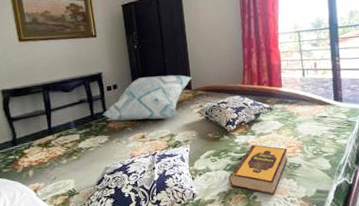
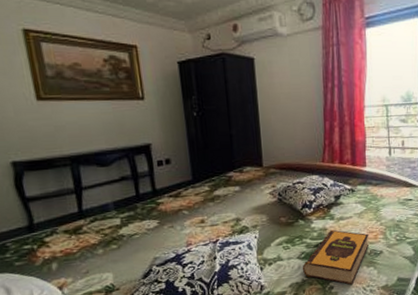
decorative pillow: present [103,75,192,121] -> none [151,149,264,202]

